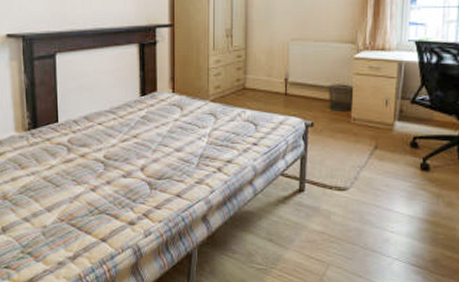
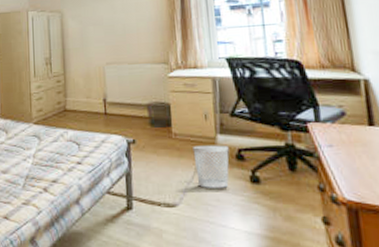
wastebasket: none [369,131,405,174] -> present [193,145,229,188]

